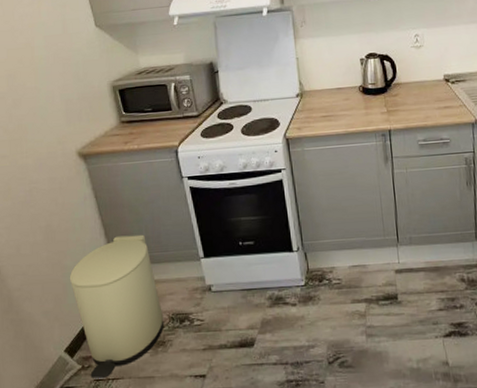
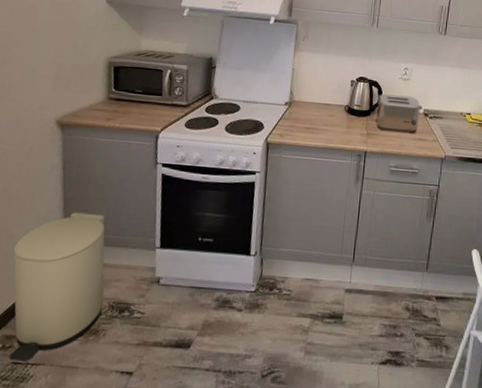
toaster: none [392,64,442,106] -> present [375,94,423,134]

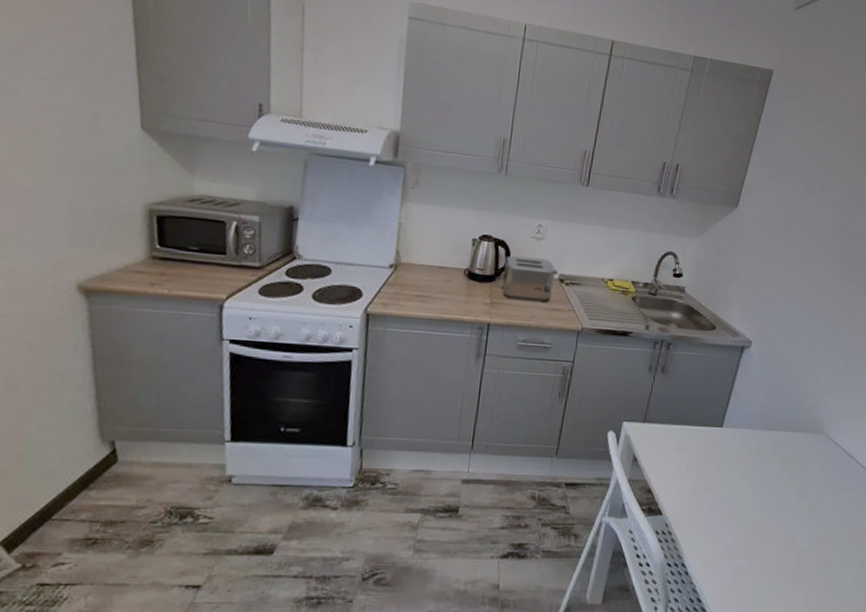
pedal bin: present [8,212,105,362] -> none [27,401,158,582]

